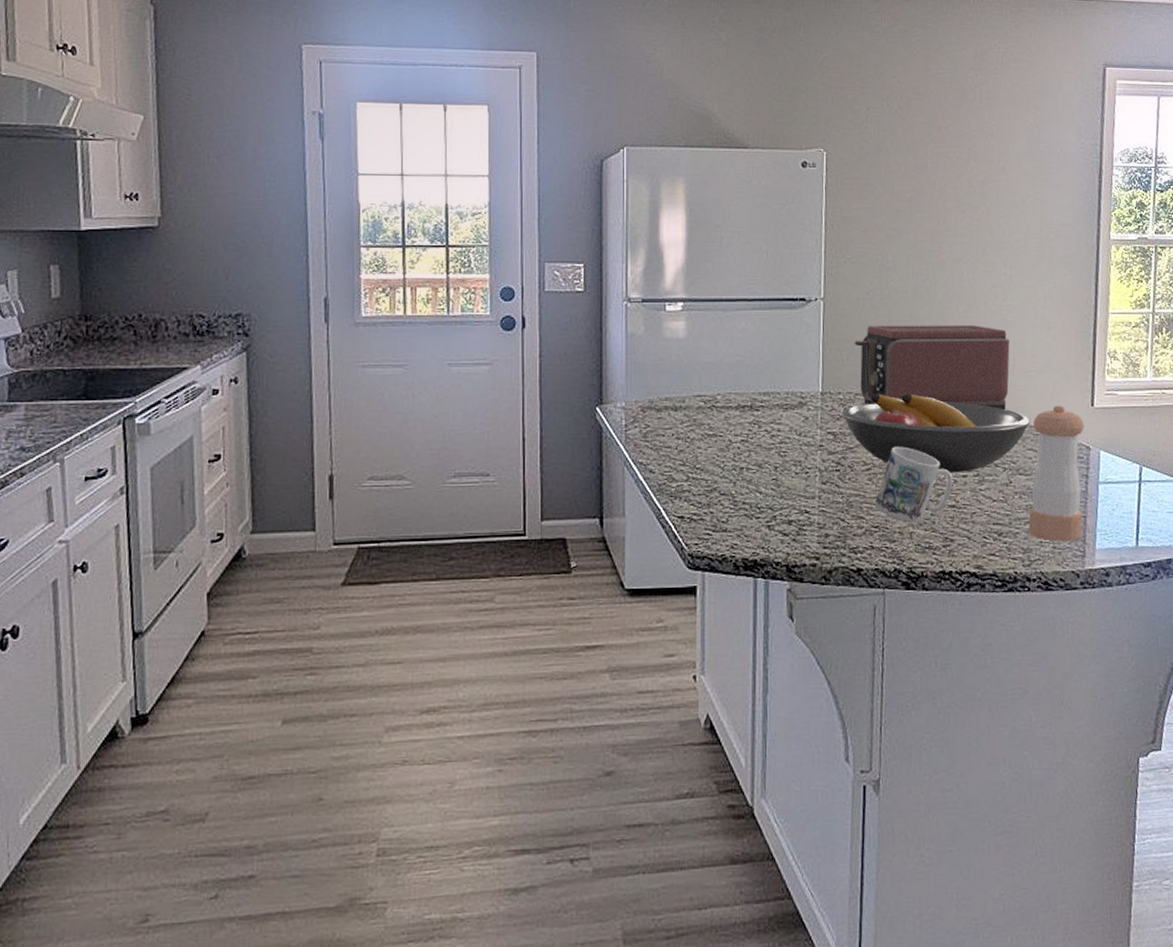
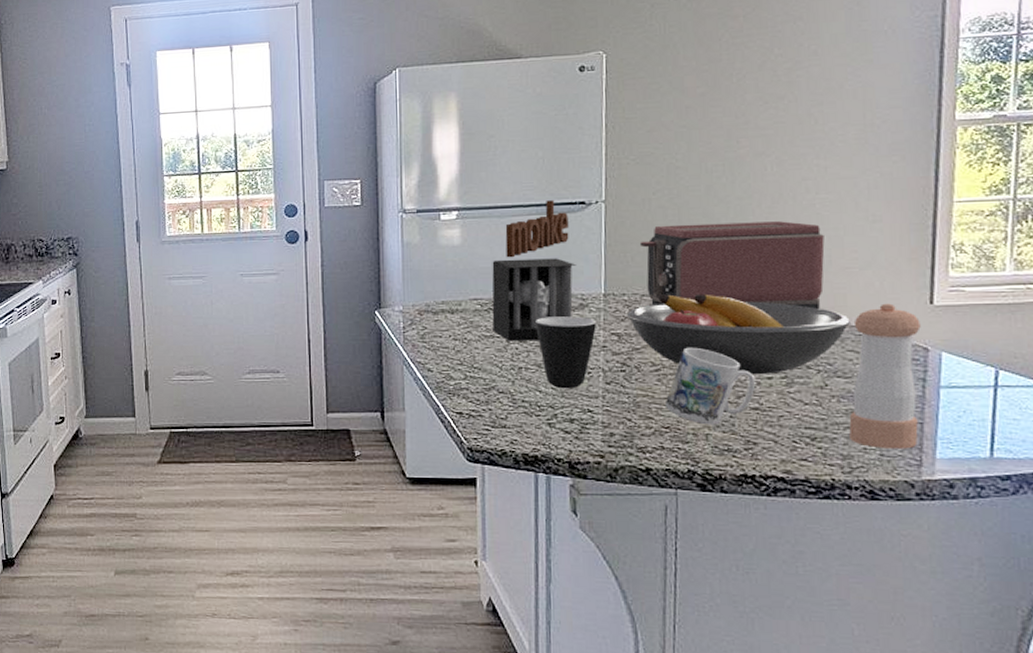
knife block: none [715,295,796,441] -> present [492,200,576,342]
mug: none [757,415,814,490] -> present [536,316,596,389]

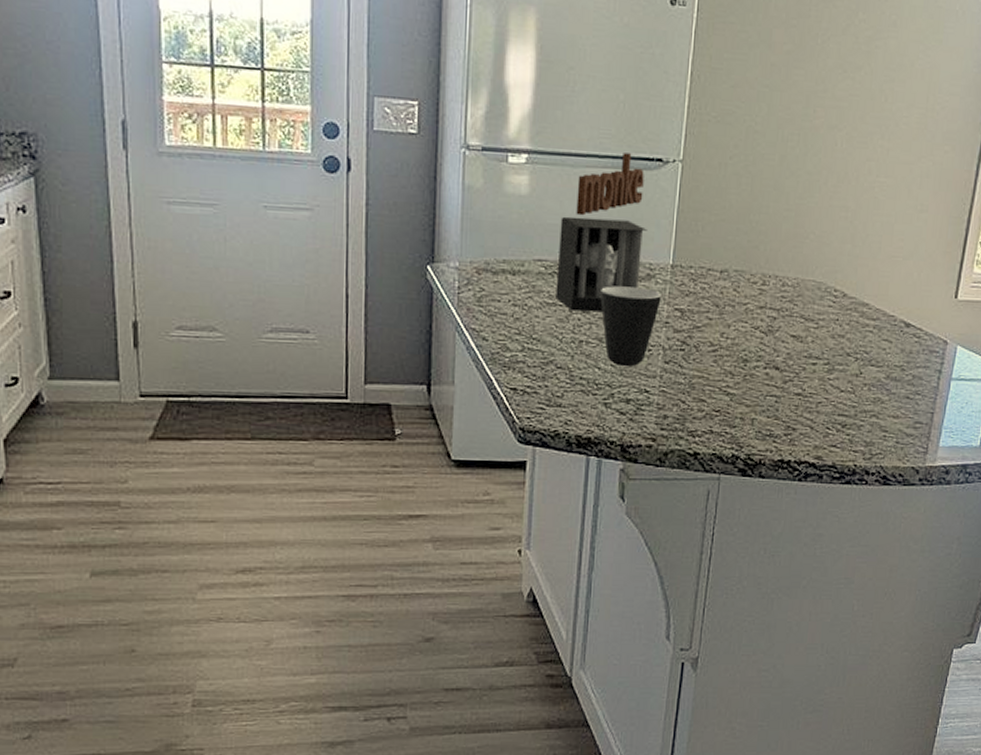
fruit bowl: present [627,294,852,375] -> none [692,270,890,360]
toaster: present [639,221,825,309] -> none [711,194,878,296]
mug: present [664,347,755,425] -> none [717,328,801,410]
pepper shaker: present [849,303,921,449] -> none [874,295,945,437]

